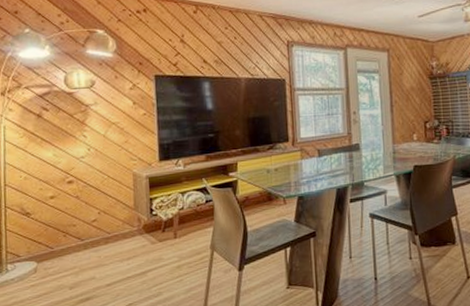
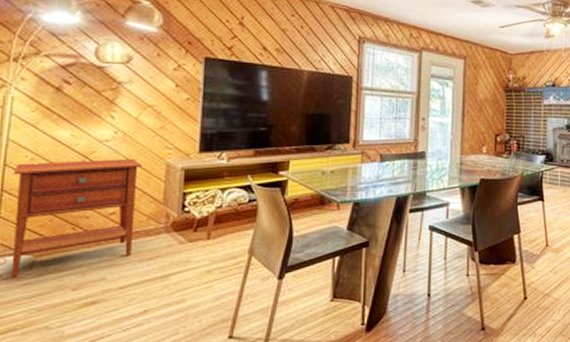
nightstand: none [13,171,114,282] -> present [11,158,143,279]

